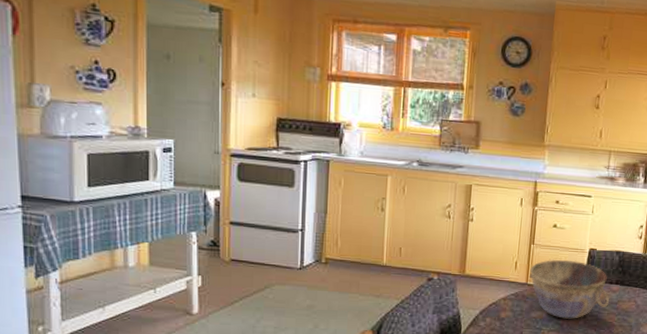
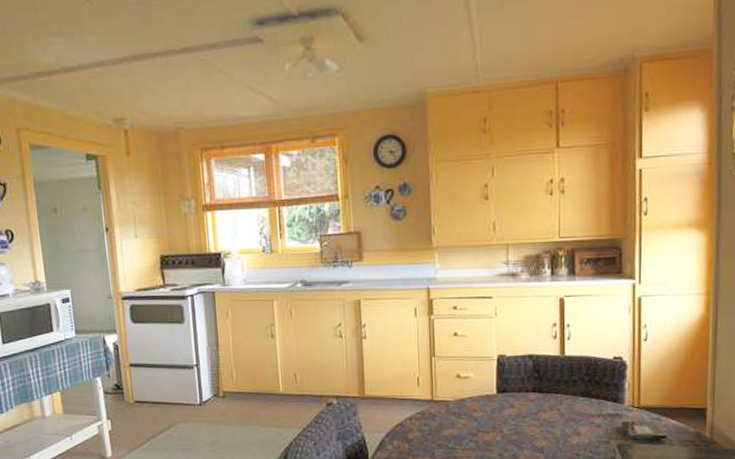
bowl: present [529,259,610,319] -> none [434,369,528,435]

